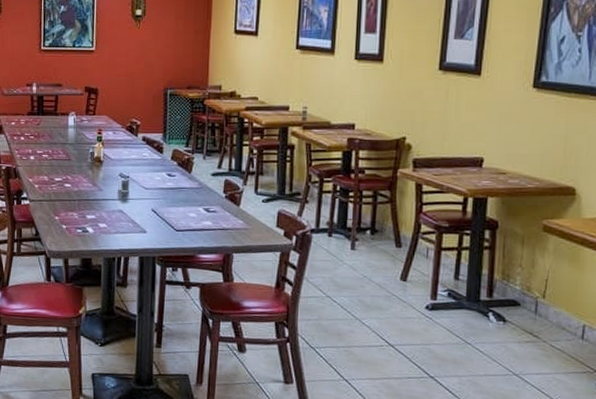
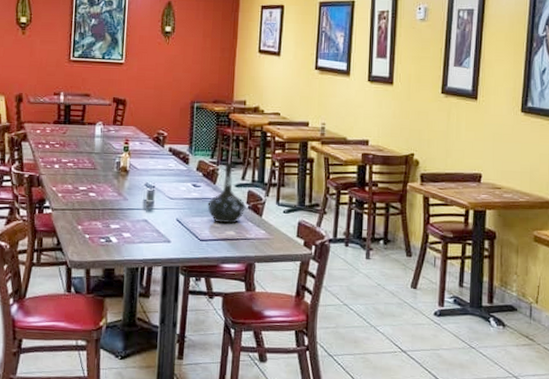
bottle: none [183,150,222,214] -> present [207,162,246,224]

